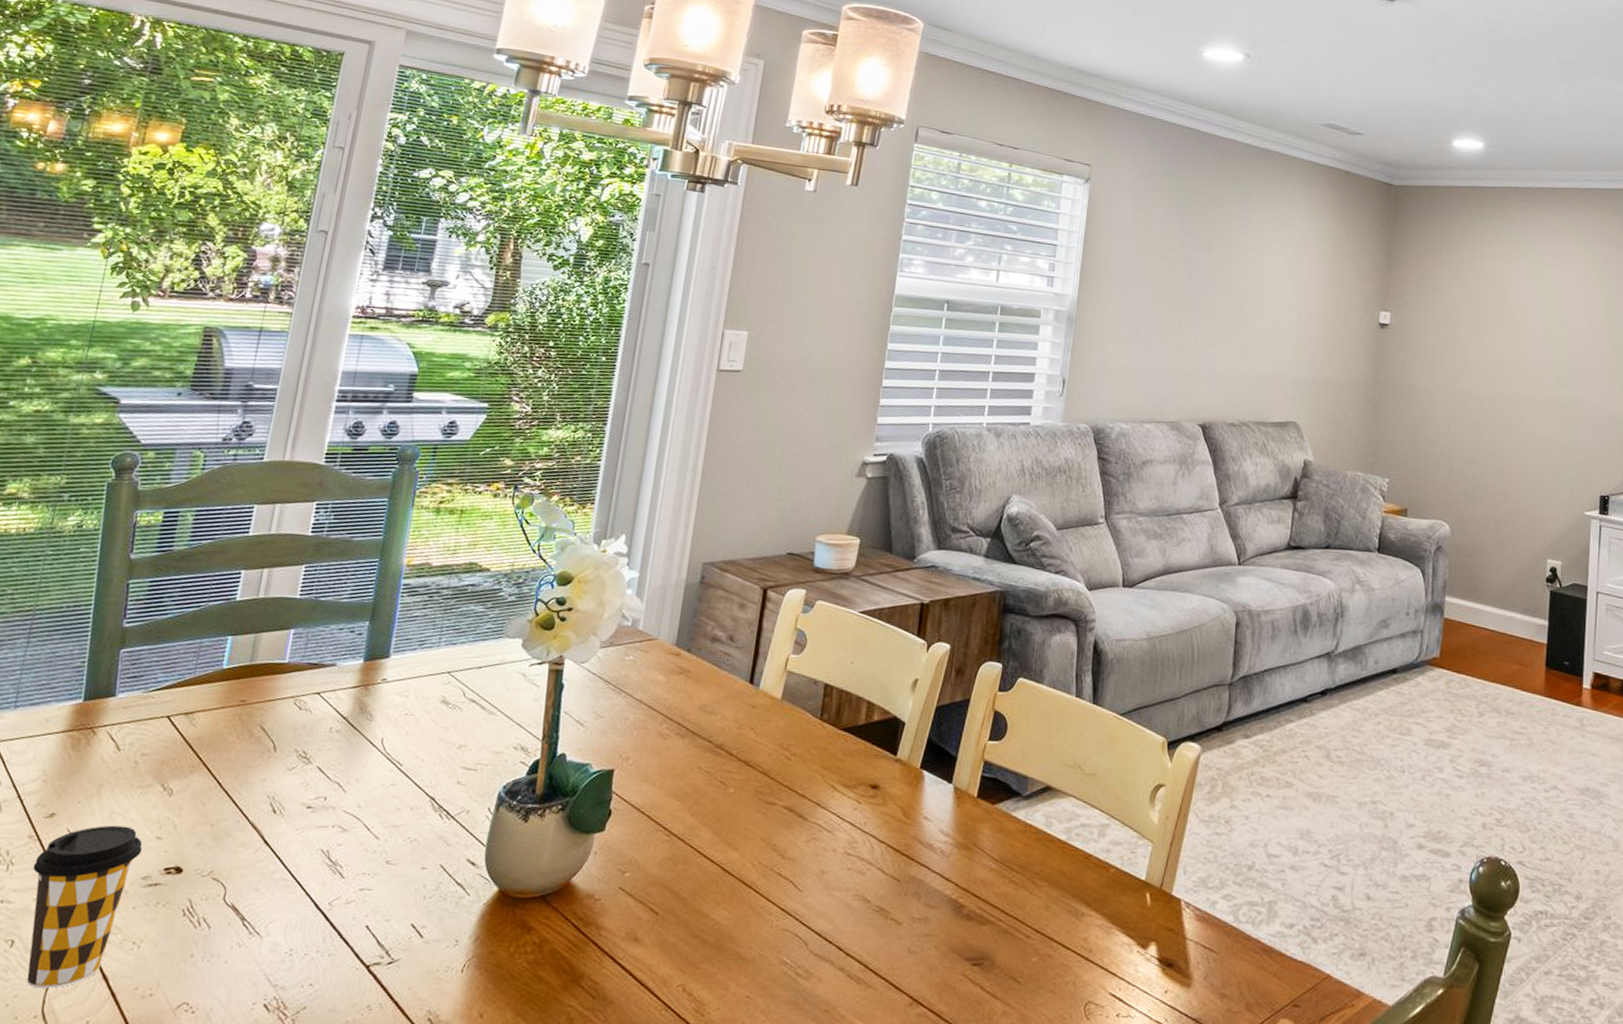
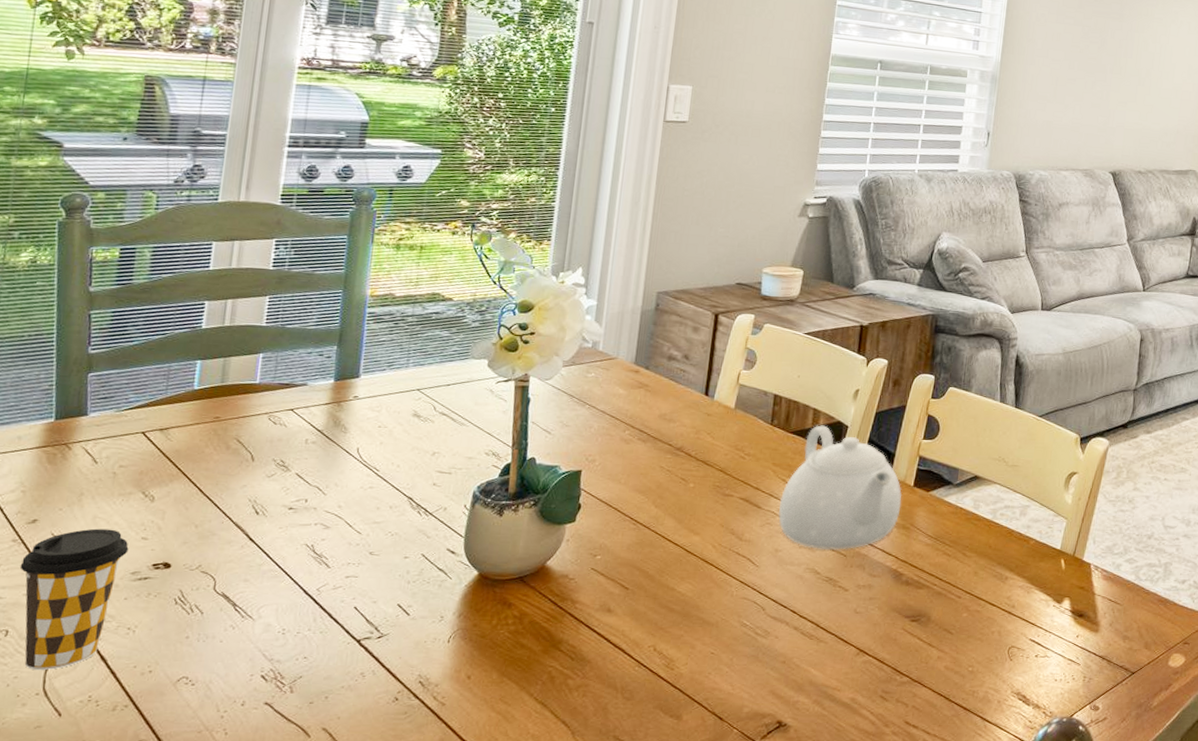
teapot: none [825,721,965,873] -> present [778,425,903,550]

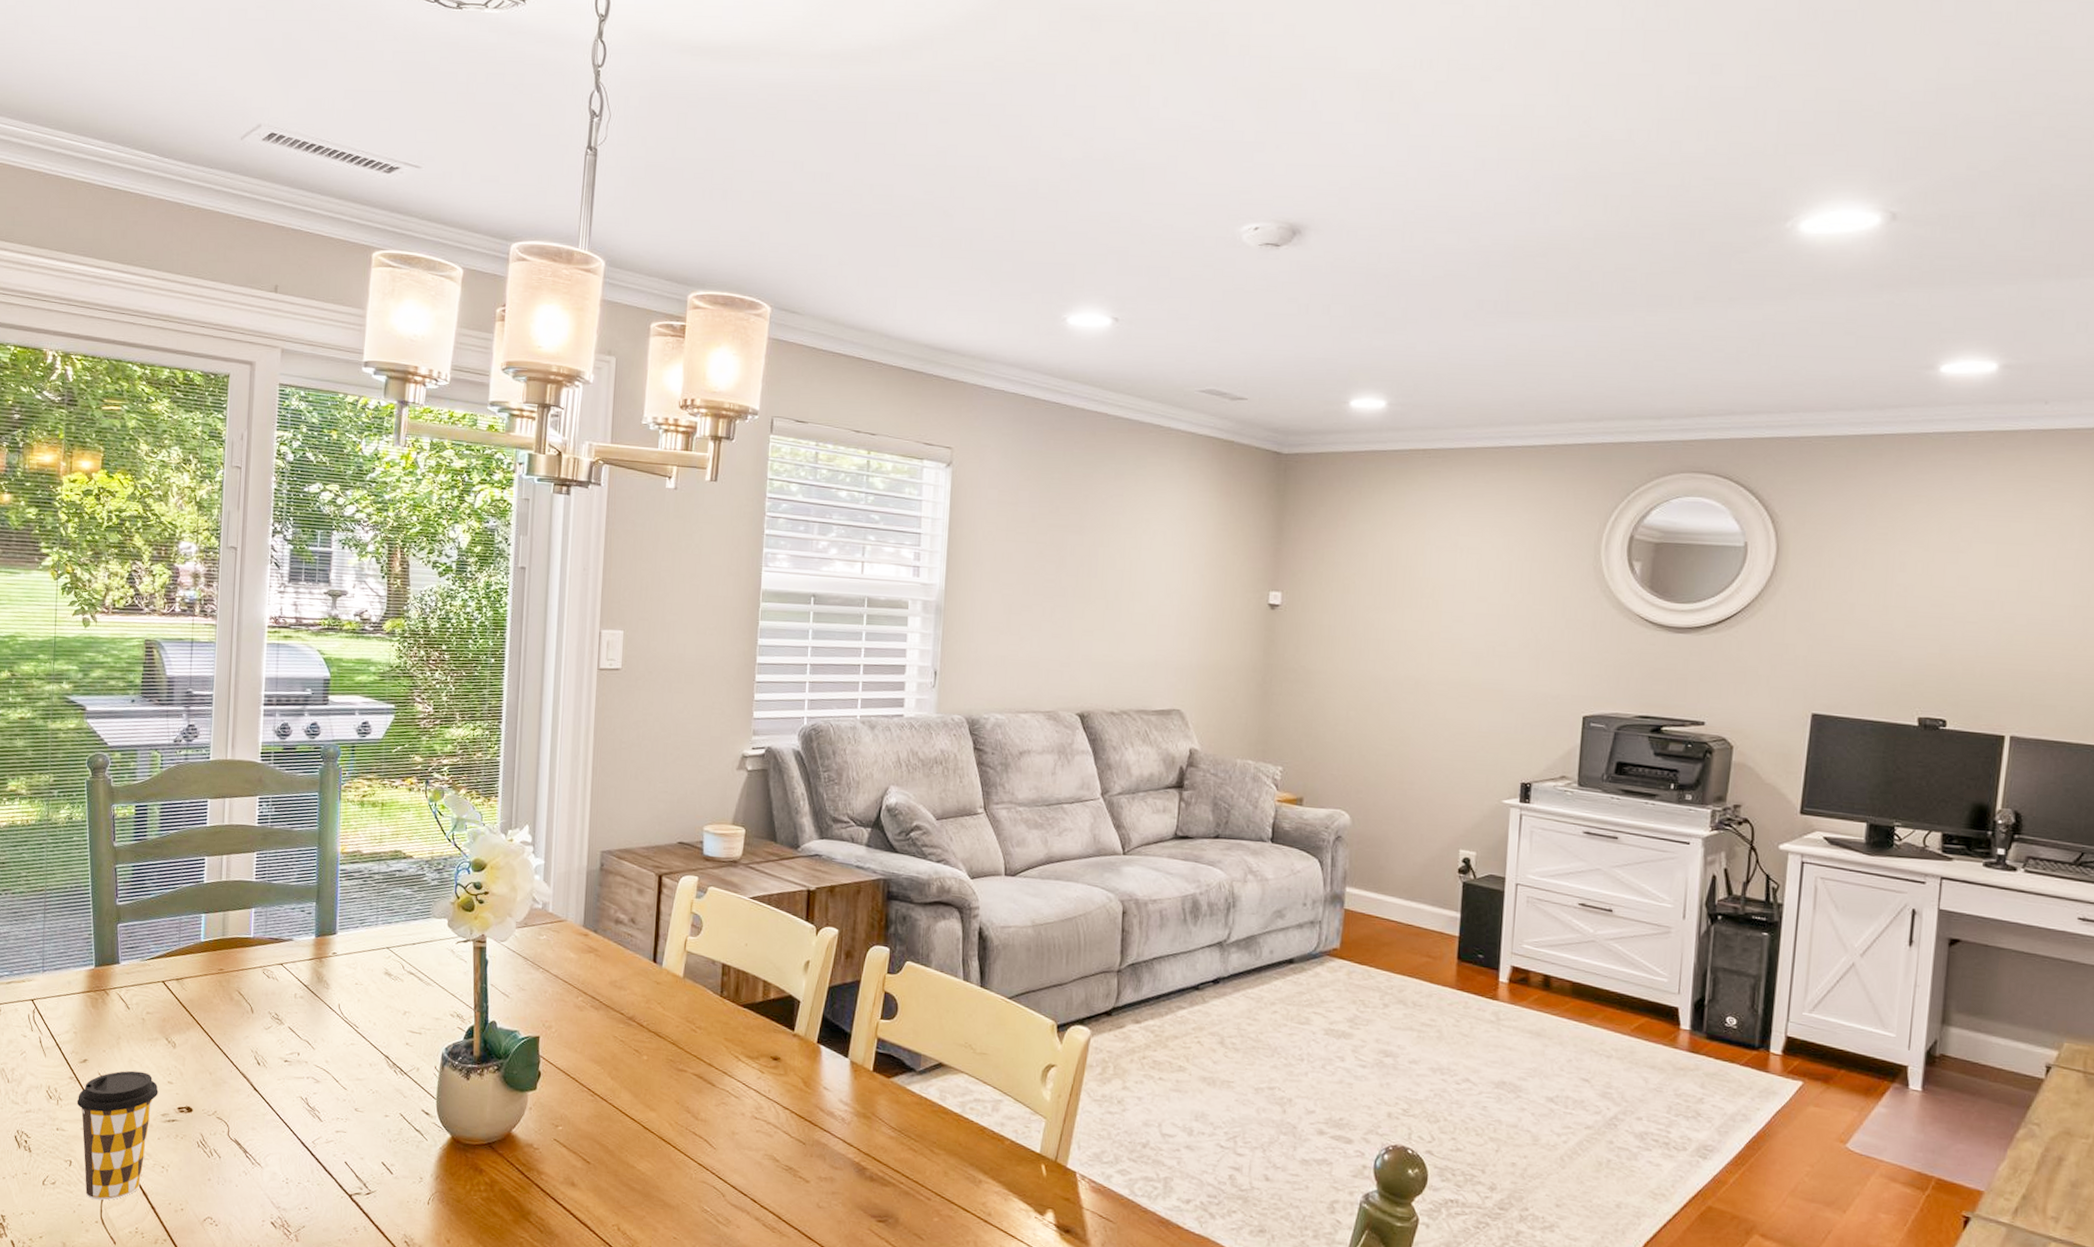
teapot: present [778,425,903,550] -> none [732,998,862,1137]

